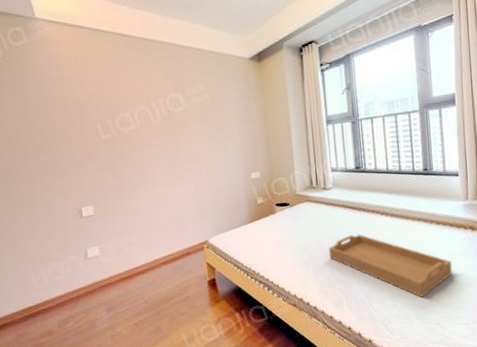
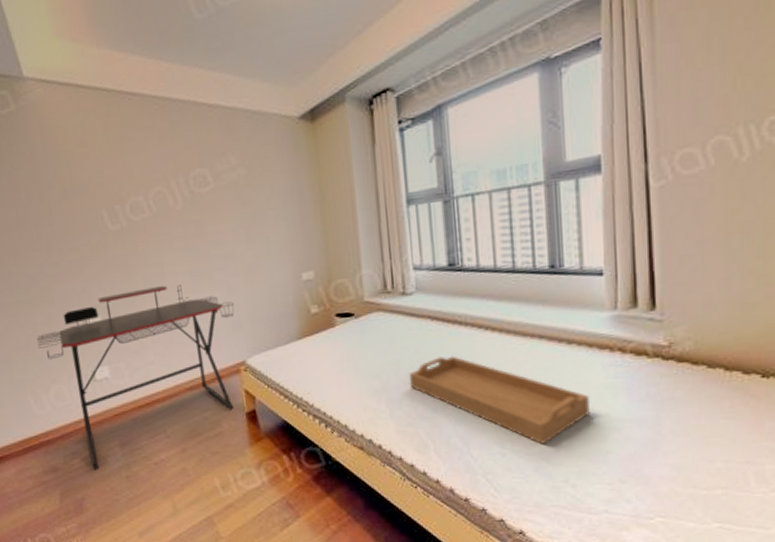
desk: none [38,181,200,332] -> present [36,284,235,470]

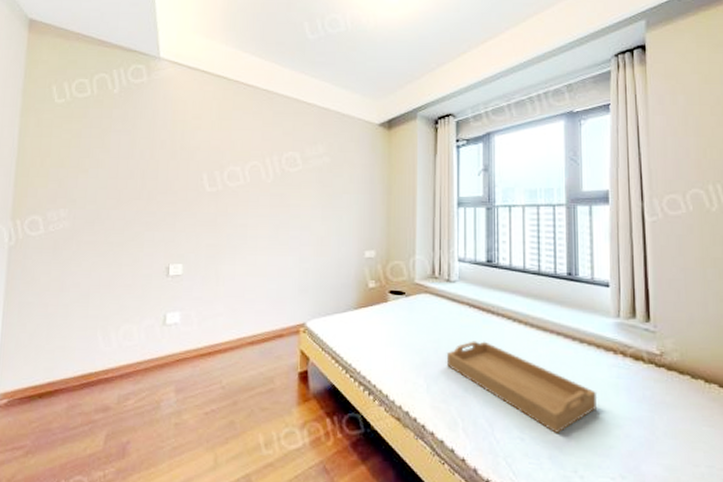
desk: present [36,284,235,470] -> none [118,245,304,414]

